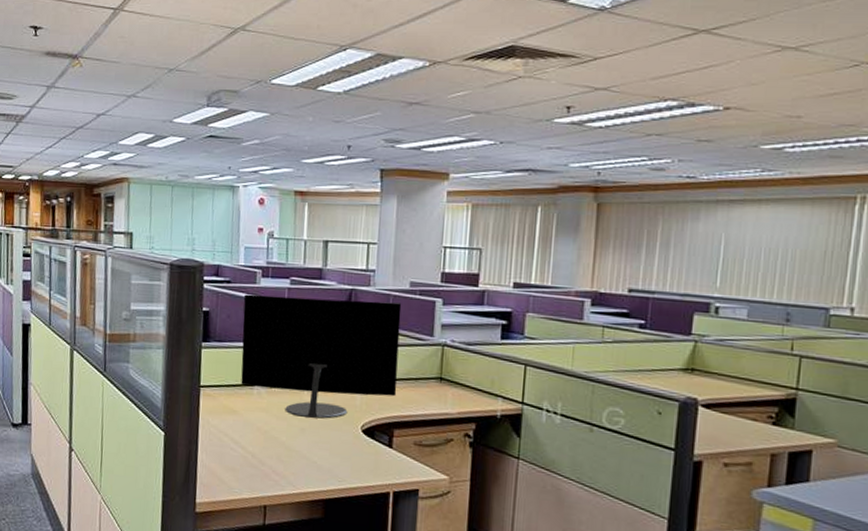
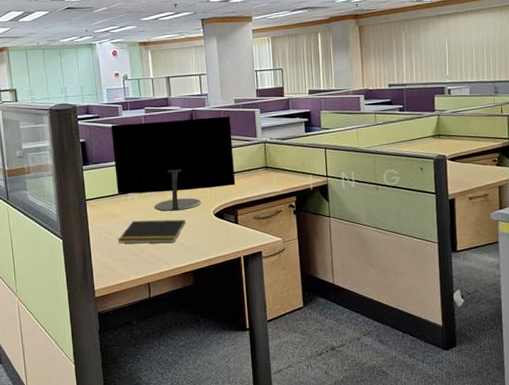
notepad: none [233,422,324,460] -> present [118,219,186,244]

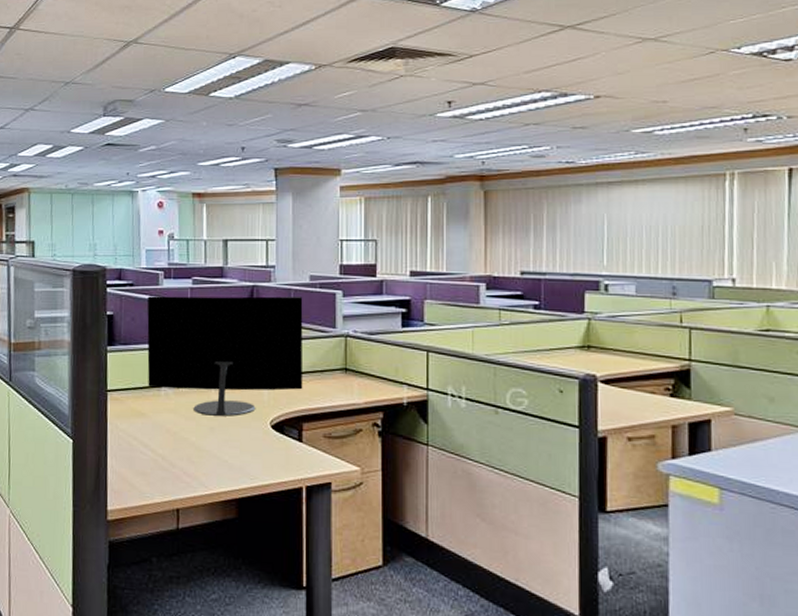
notepad: present [118,219,186,244] -> none [143,424,233,459]

